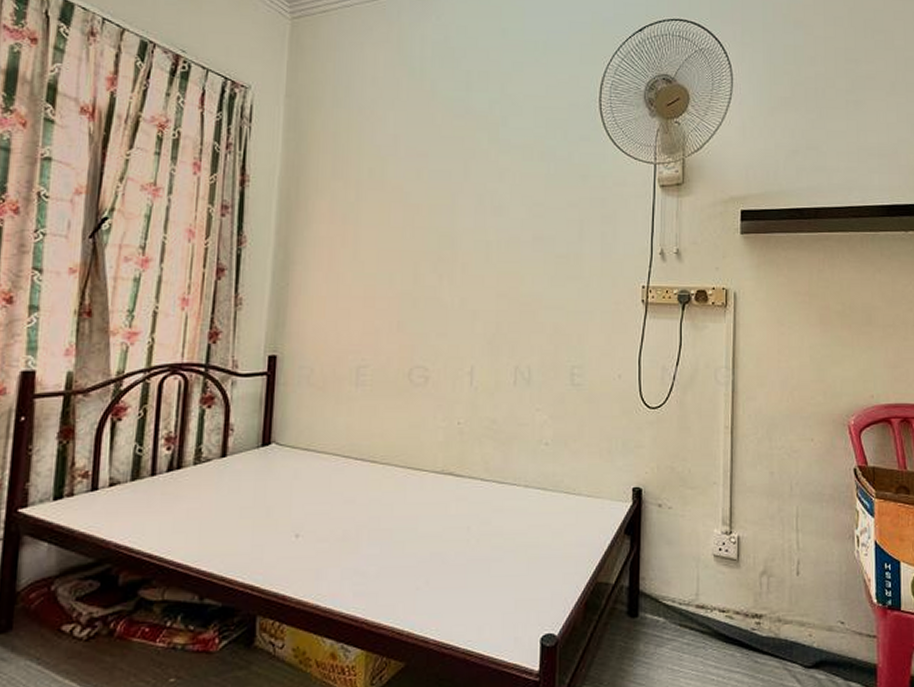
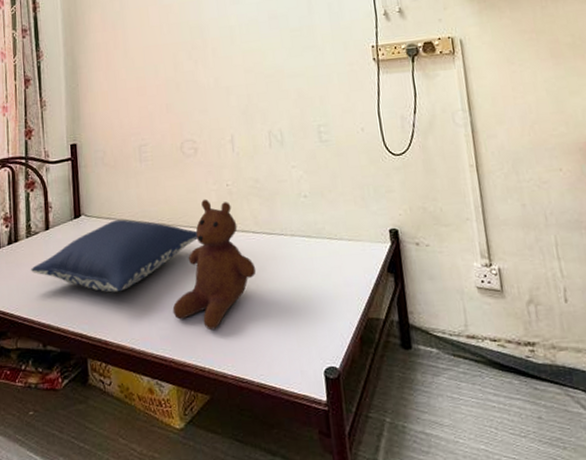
pillow: none [193,452,416,539] -> present [30,219,198,293]
teddy bear: none [373,436,480,587] -> present [172,199,257,330]

